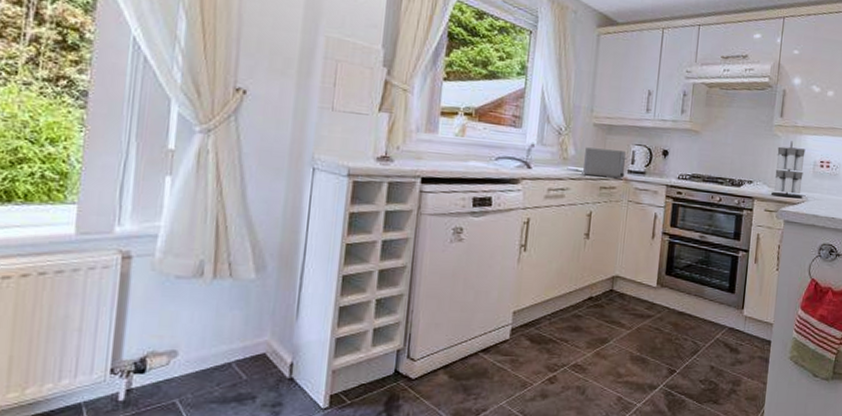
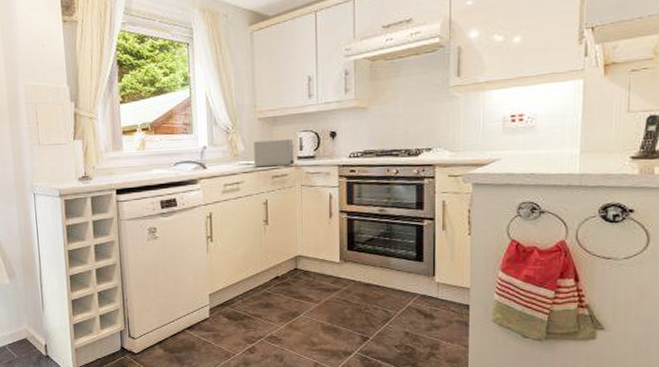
spice rack: present [770,141,806,199] -> none [453,99,493,160]

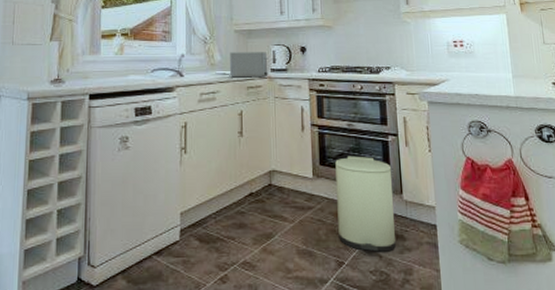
pedal bin: none [364,240,425,329] -> present [335,156,396,252]

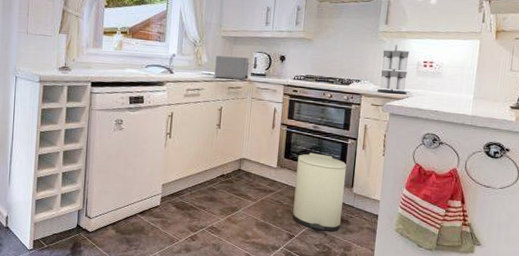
spice rack: none [409,25,443,79] -> present [376,45,410,95]

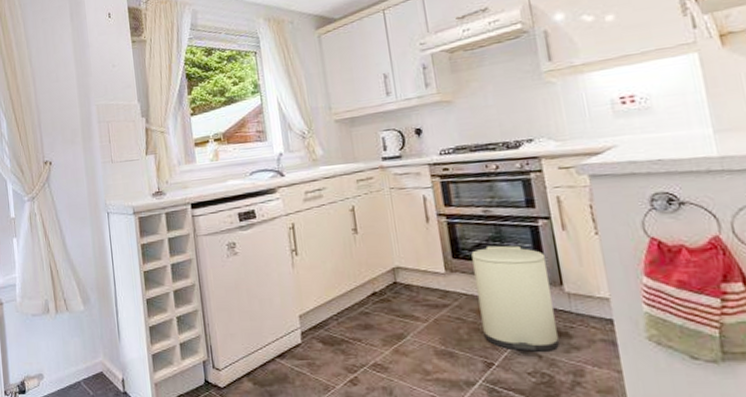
toaster: present [213,55,251,81] -> none [331,140,380,172]
spice rack: present [376,45,410,95] -> none [555,83,608,151]

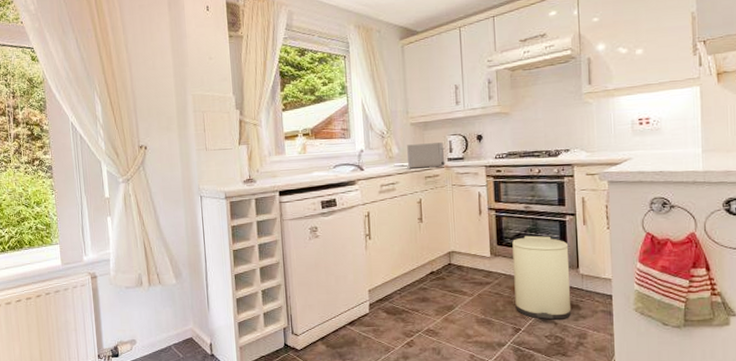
toaster: none [331,140,380,172] -> present [406,142,446,169]

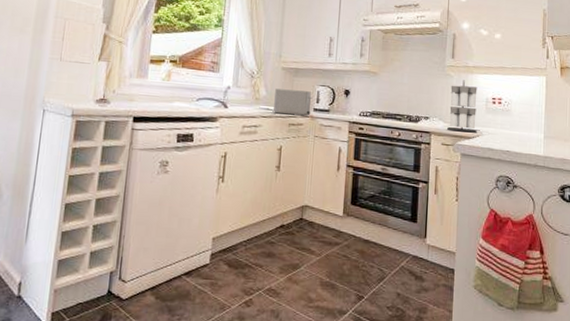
pedal bin: present [512,235,571,320] -> none [361,198,419,291]
spice rack: none [590,105,625,160] -> present [446,80,478,133]

